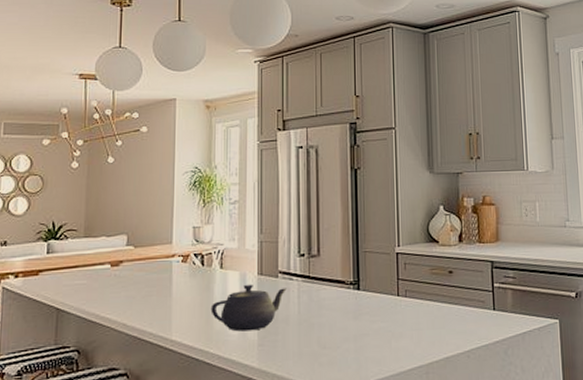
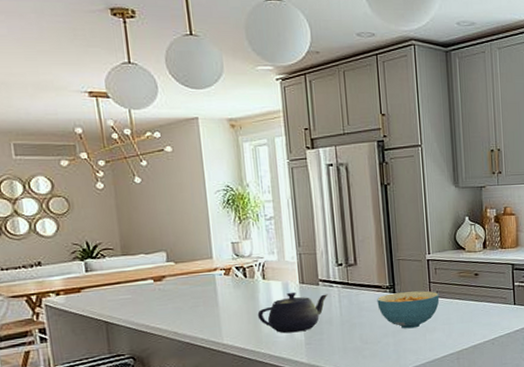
cereal bowl: none [339,289,408,333] -> present [377,291,440,329]

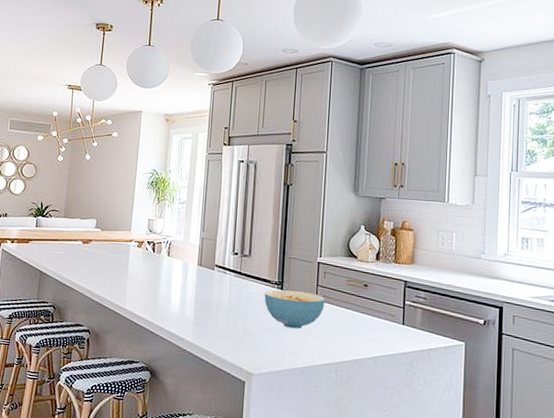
teapot: present [257,292,328,334] -> none [157,272,221,311]

